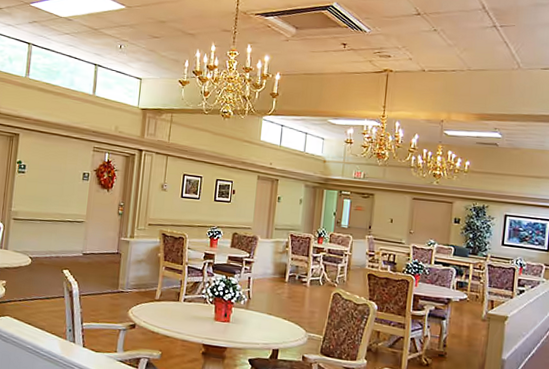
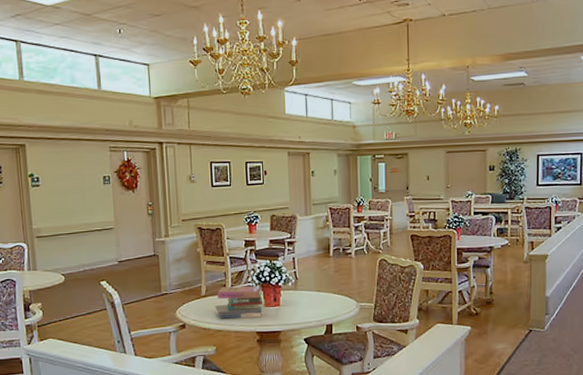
books: none [166,294,215,331] -> present [215,286,263,319]

